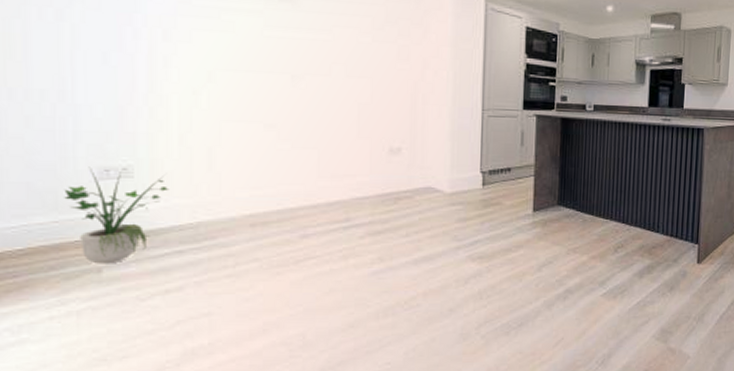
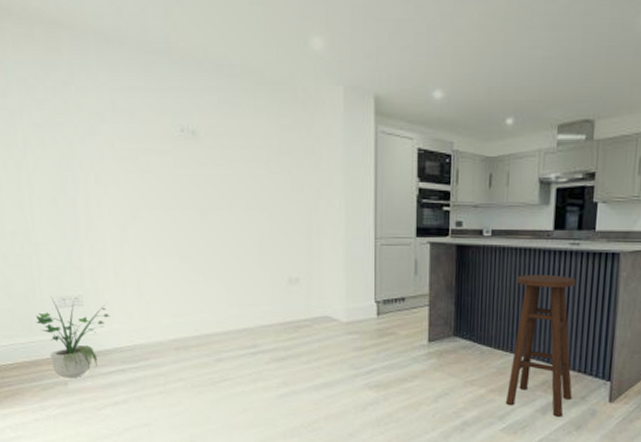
bar stool: none [606,147,668,280] -> present [505,275,576,417]

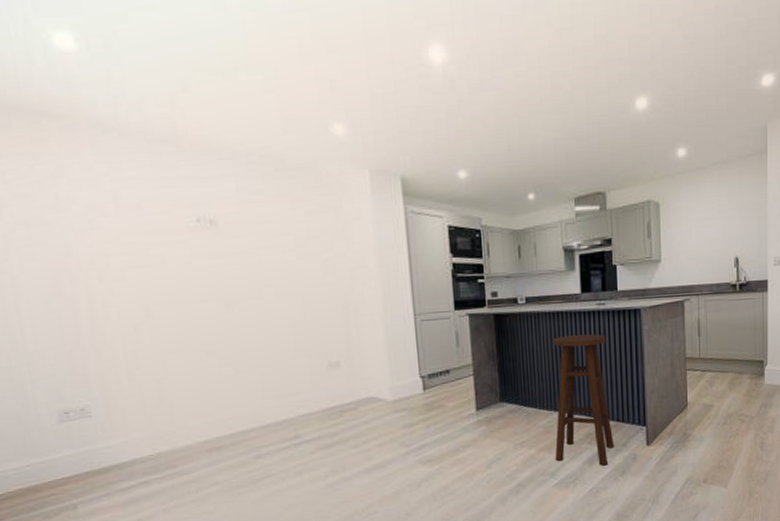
potted plant: present [35,296,111,378] -> none [30,411,127,502]

